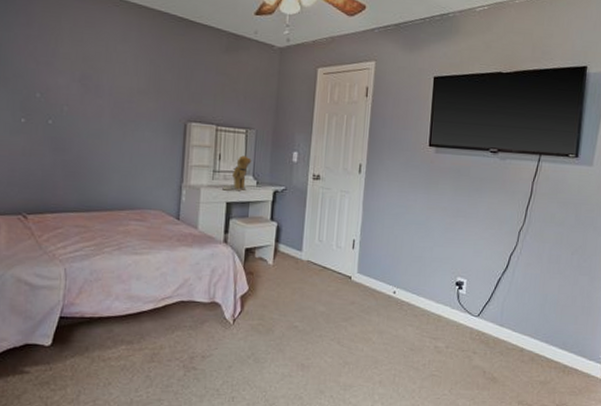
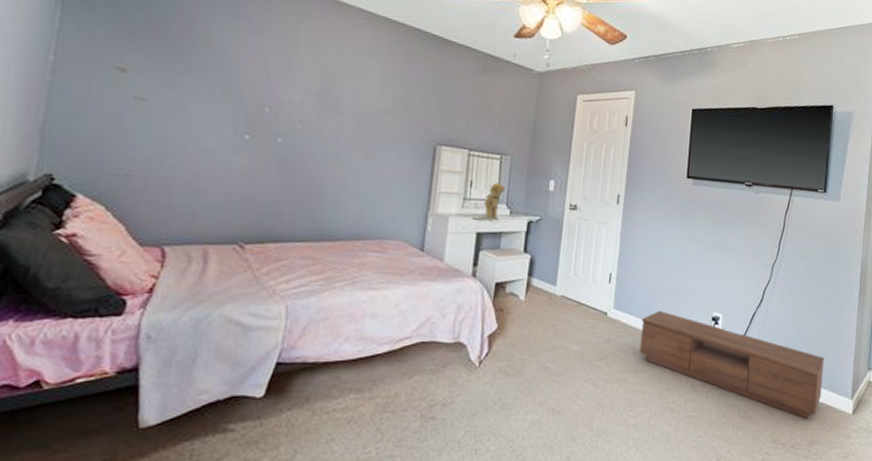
tv stand: none [383,275,574,382] -> present [639,310,824,419]

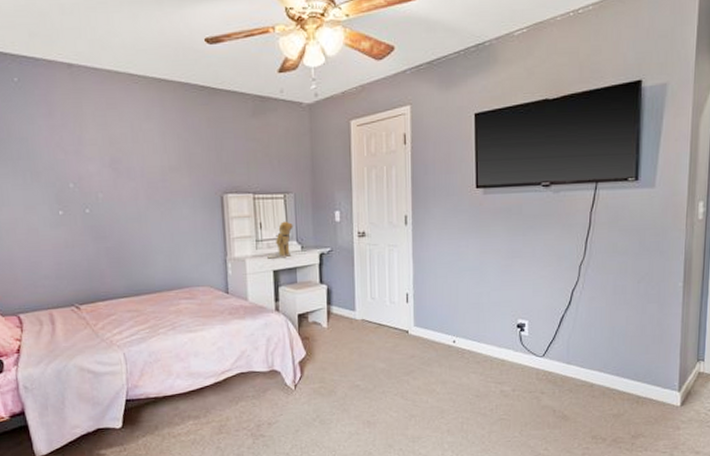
tv stand: present [639,310,824,419] -> none [443,323,645,414]

